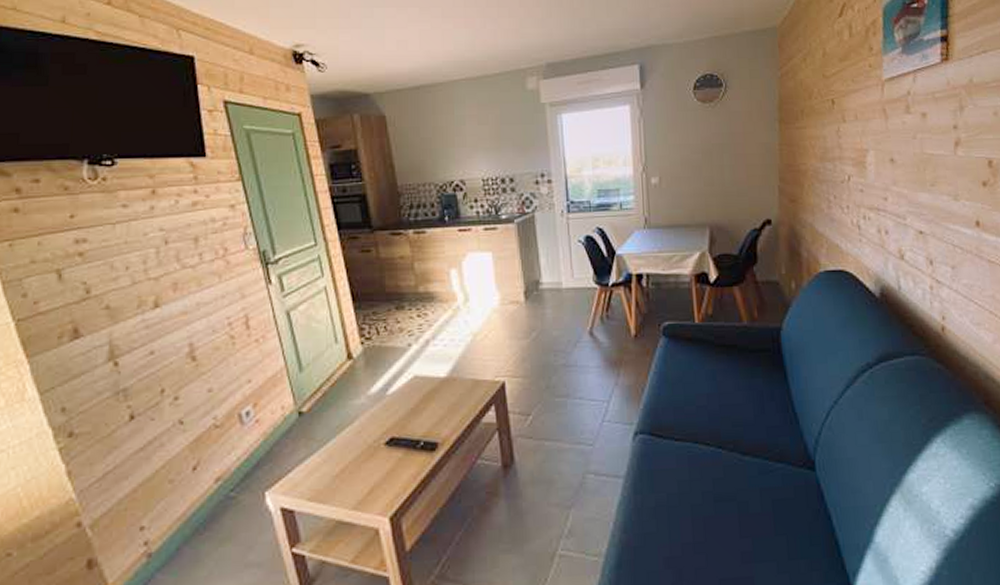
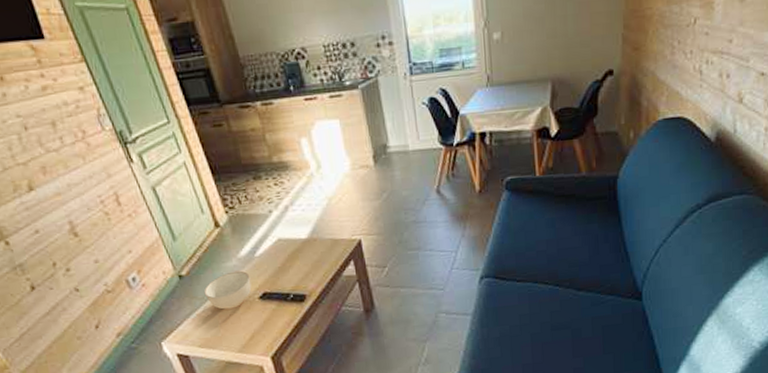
bowl: none [323,410,378,456] -> present [203,271,252,310]

